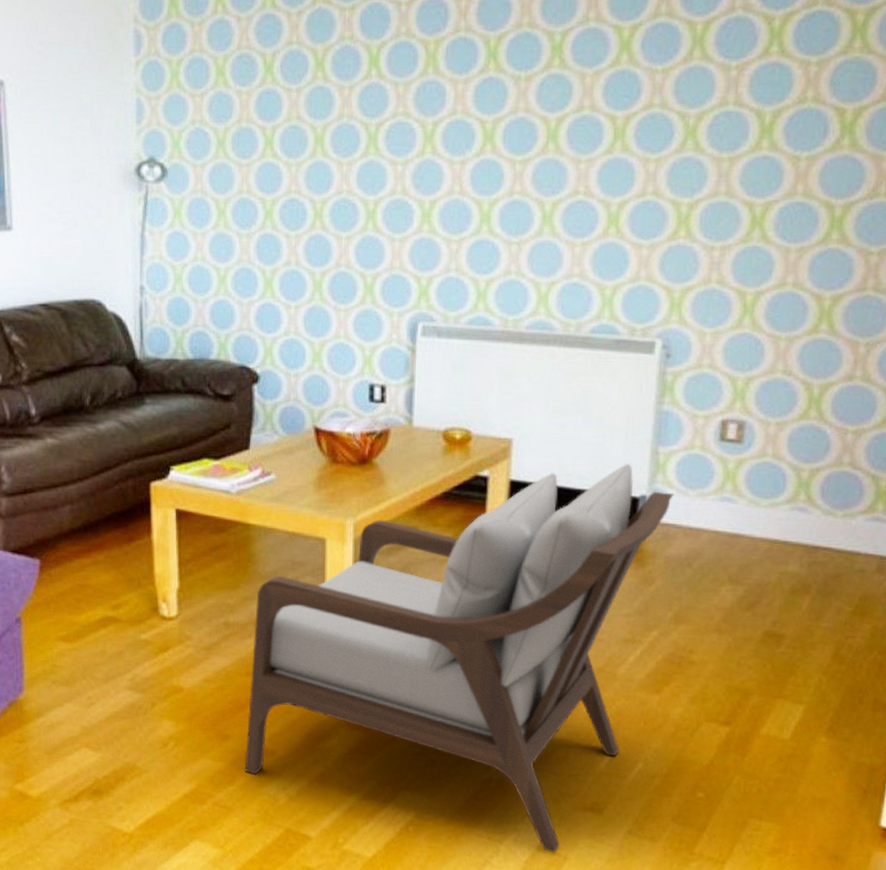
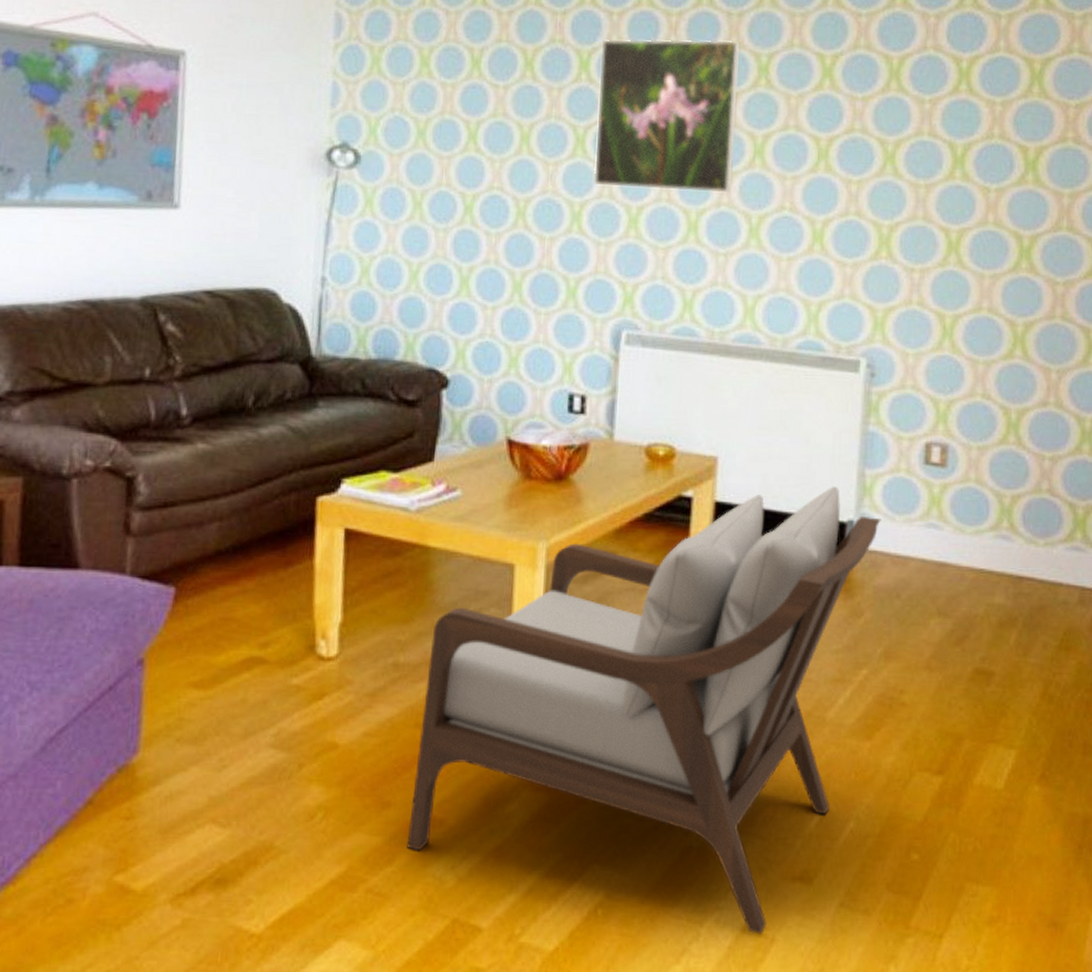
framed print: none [386,20,533,182] -> present [593,39,741,193]

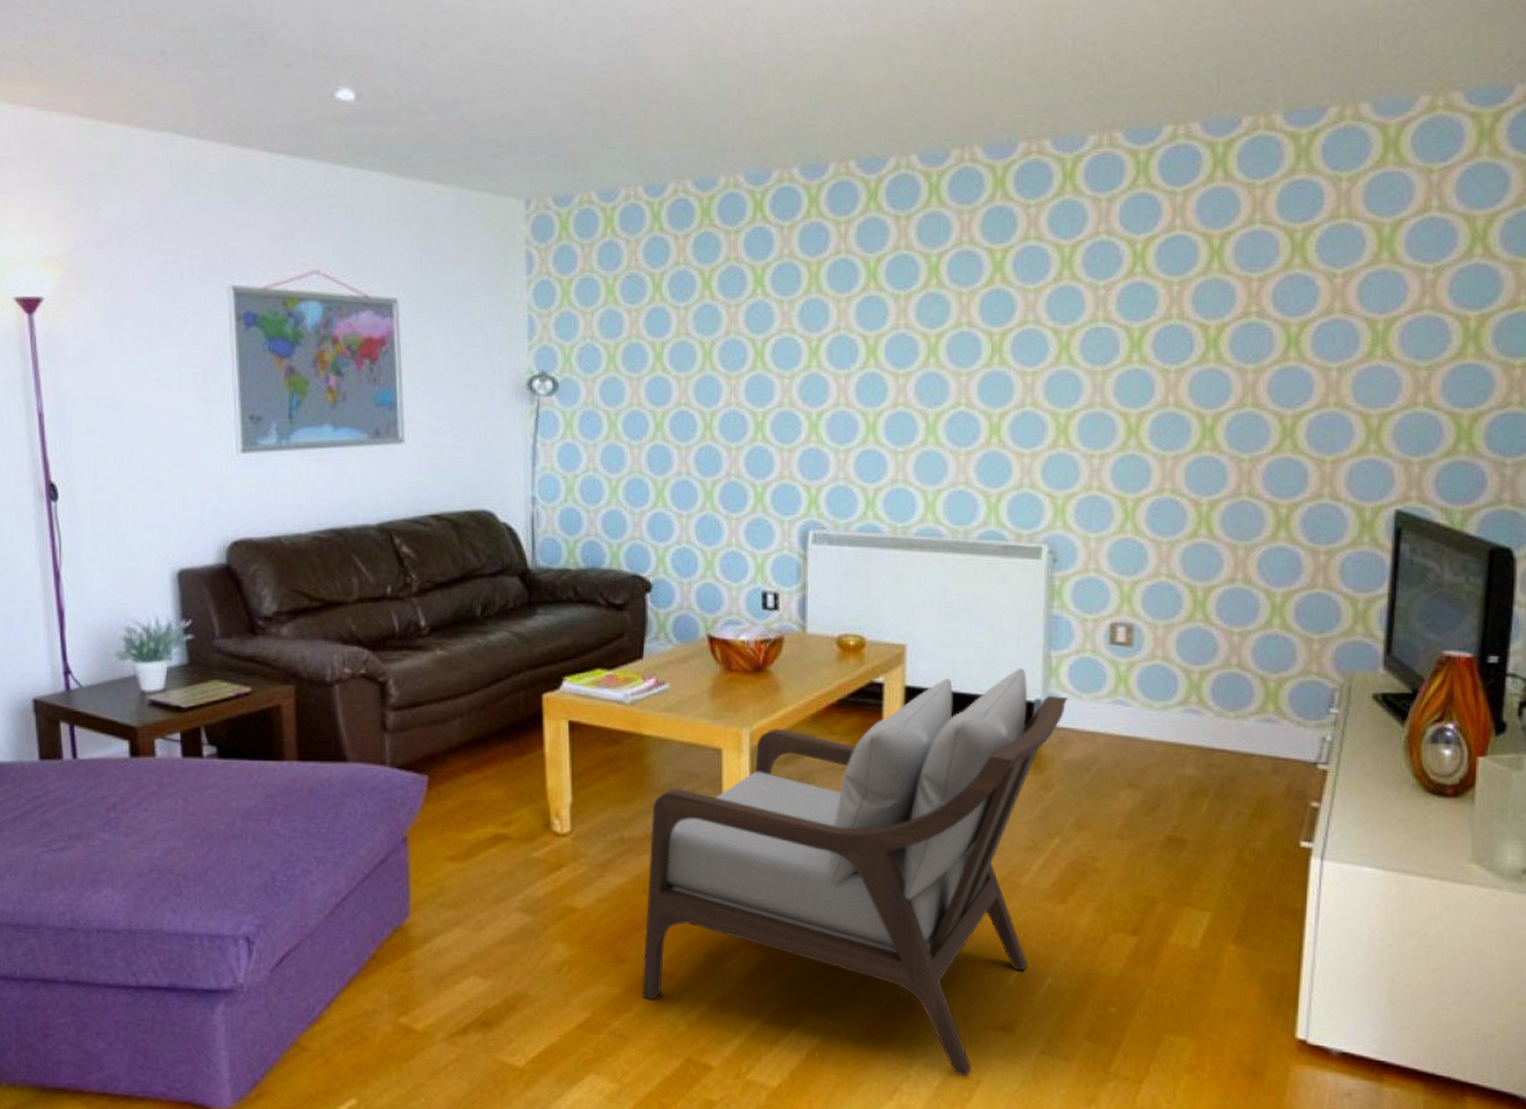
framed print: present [593,39,741,193] -> none [773,243,910,395]

